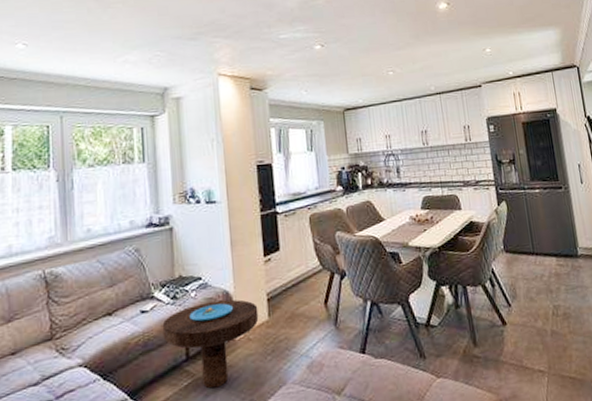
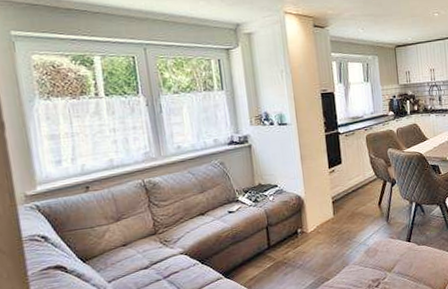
side table: present [162,299,259,389] -> none [247,202,326,269]

